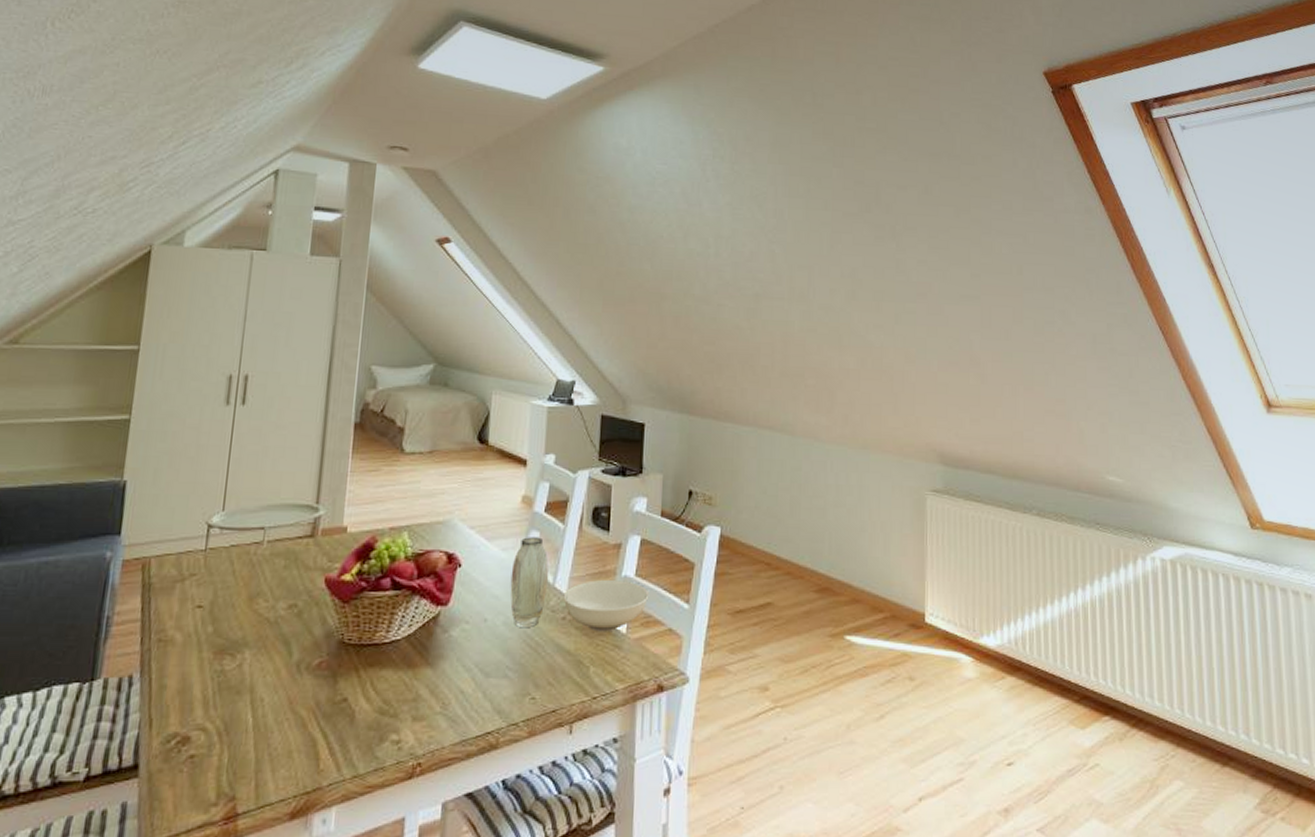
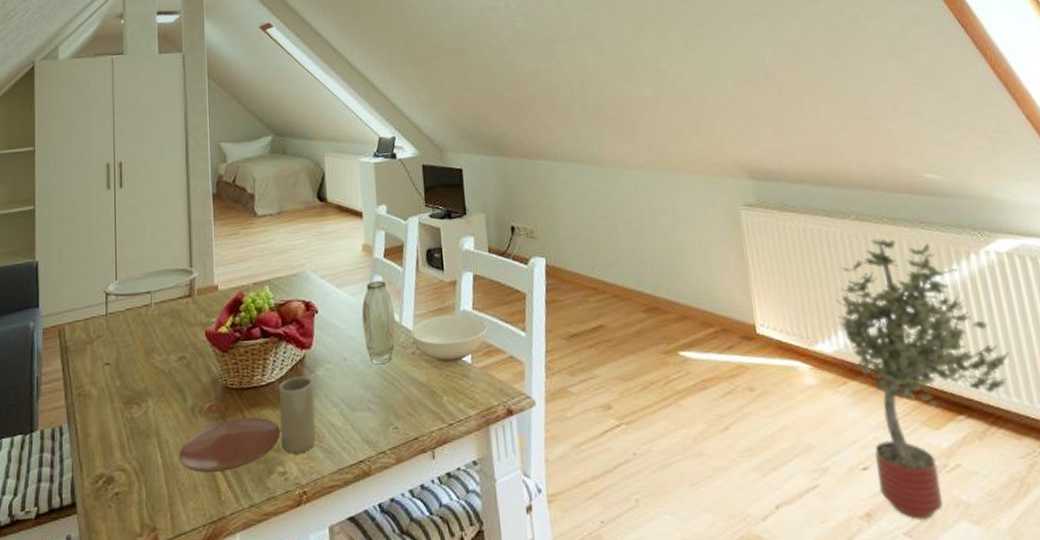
plate: none [273,678,401,738] -> present [178,417,281,473]
mug: none [399,636,445,721] -> present [278,376,317,454]
potted tree: none [1006,536,1159,816] -> present [836,238,1010,520]

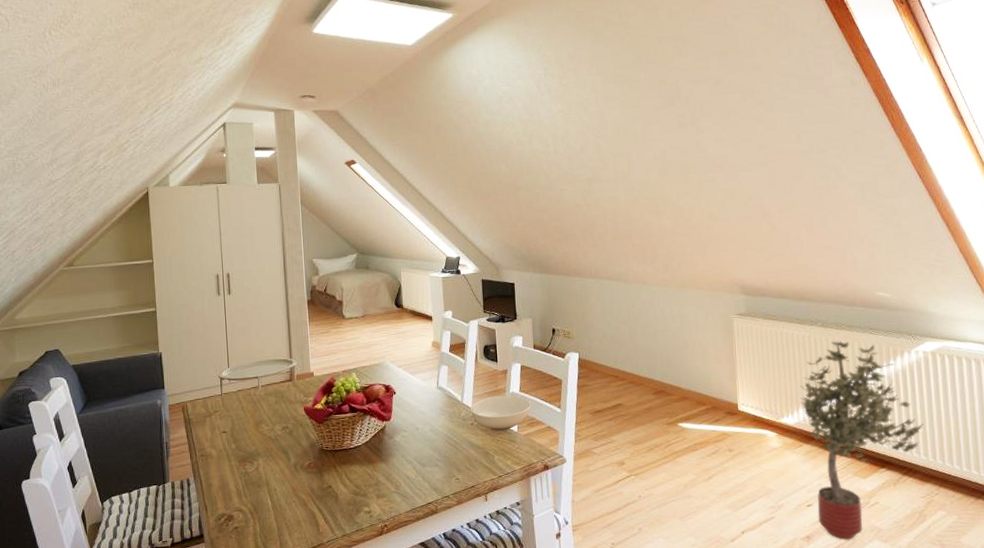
plate: present [178,417,281,473] -> none [285,471,367,512]
mug: present [278,376,317,454] -> none [364,441,395,498]
vase: present [361,281,396,364] -> none [431,370,458,432]

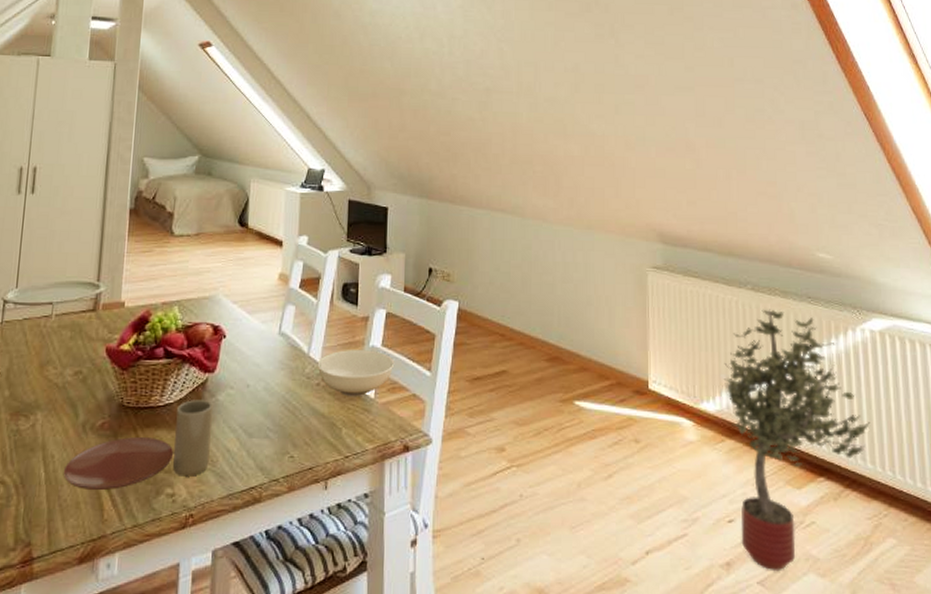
plate: none [285,471,367,512] -> present [63,437,174,491]
mug: none [364,441,395,498] -> present [173,400,213,476]

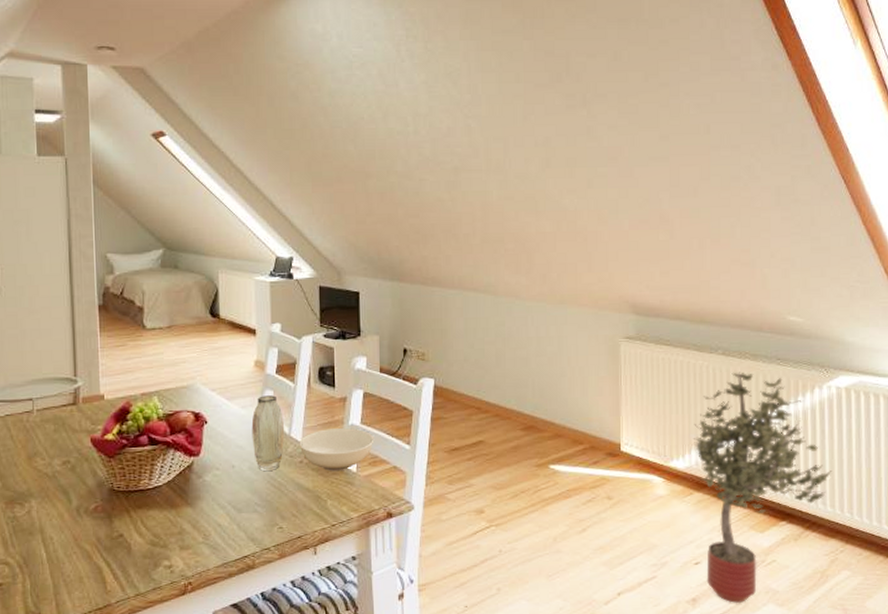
plate: present [63,437,174,491] -> none [63,517,168,567]
mug: present [173,400,213,476] -> none [165,481,203,550]
vase: none [269,311,304,392] -> present [251,395,284,471]

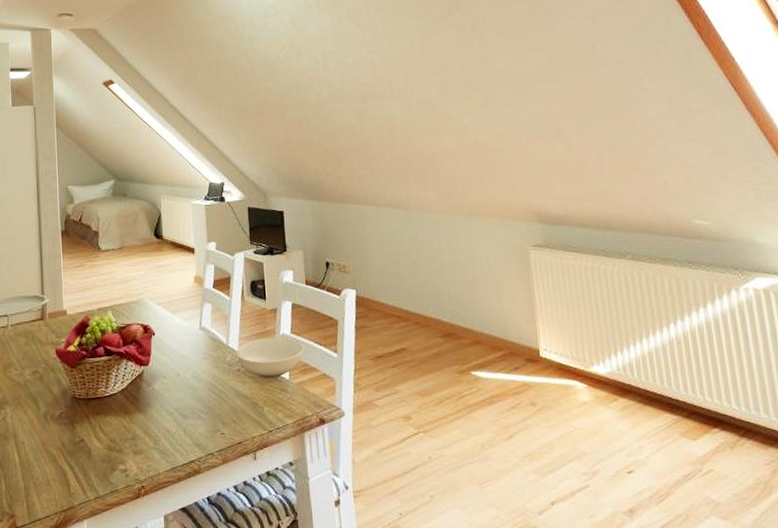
vase: present [251,395,284,471] -> none [193,308,223,379]
potted tree: present [694,372,832,603] -> none [611,276,762,515]

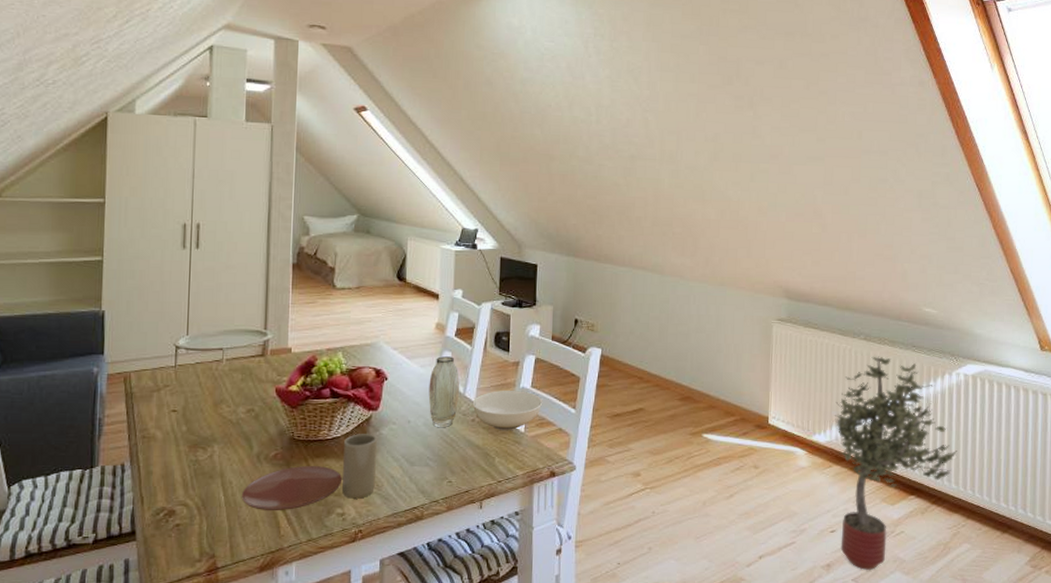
plate: none [33,423,123,470] -> present [241,466,343,511]
mug: none [120,389,154,455] -> present [342,434,377,499]
vase: none [193,308,223,379] -> present [428,356,459,427]
potted tree: none [611,276,762,515] -> present [835,356,958,570]

